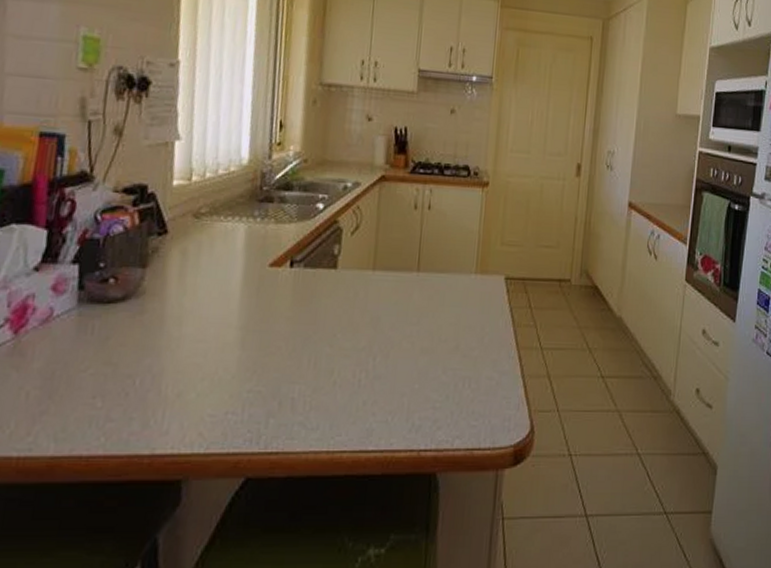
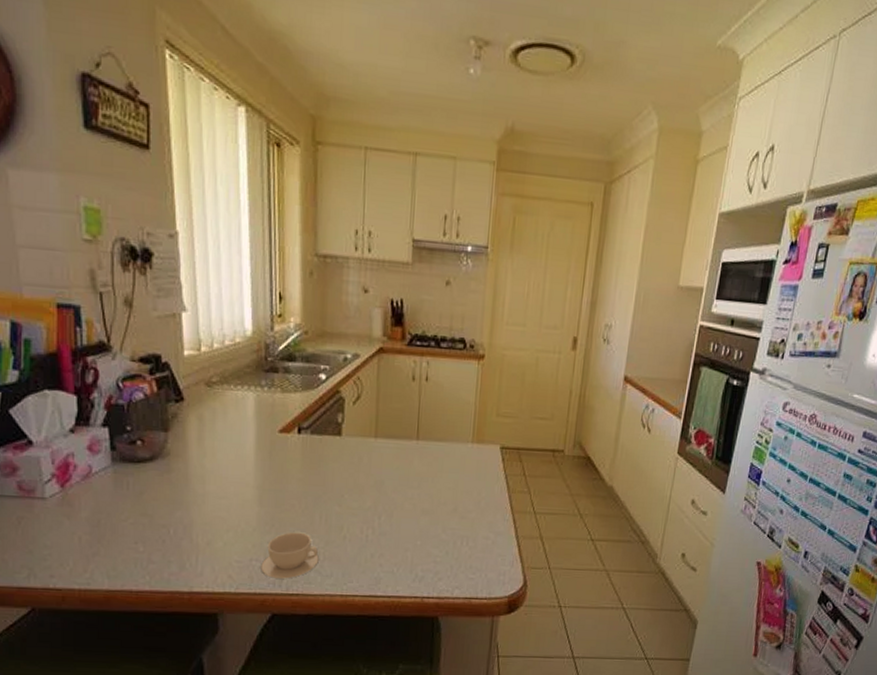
teacup: none [237,378,305,434] -> present [261,532,319,579]

